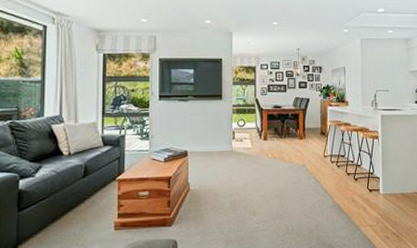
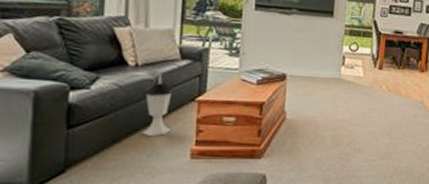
lantern: none [74,160,100,213] -> present [142,74,176,137]

